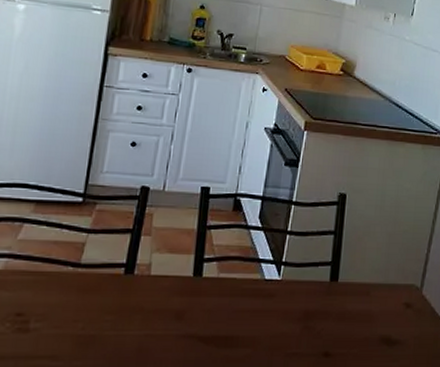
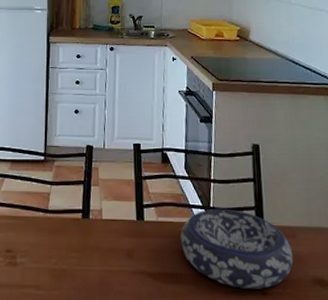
decorative bowl: none [242,263,364,351] -> present [180,208,293,289]

